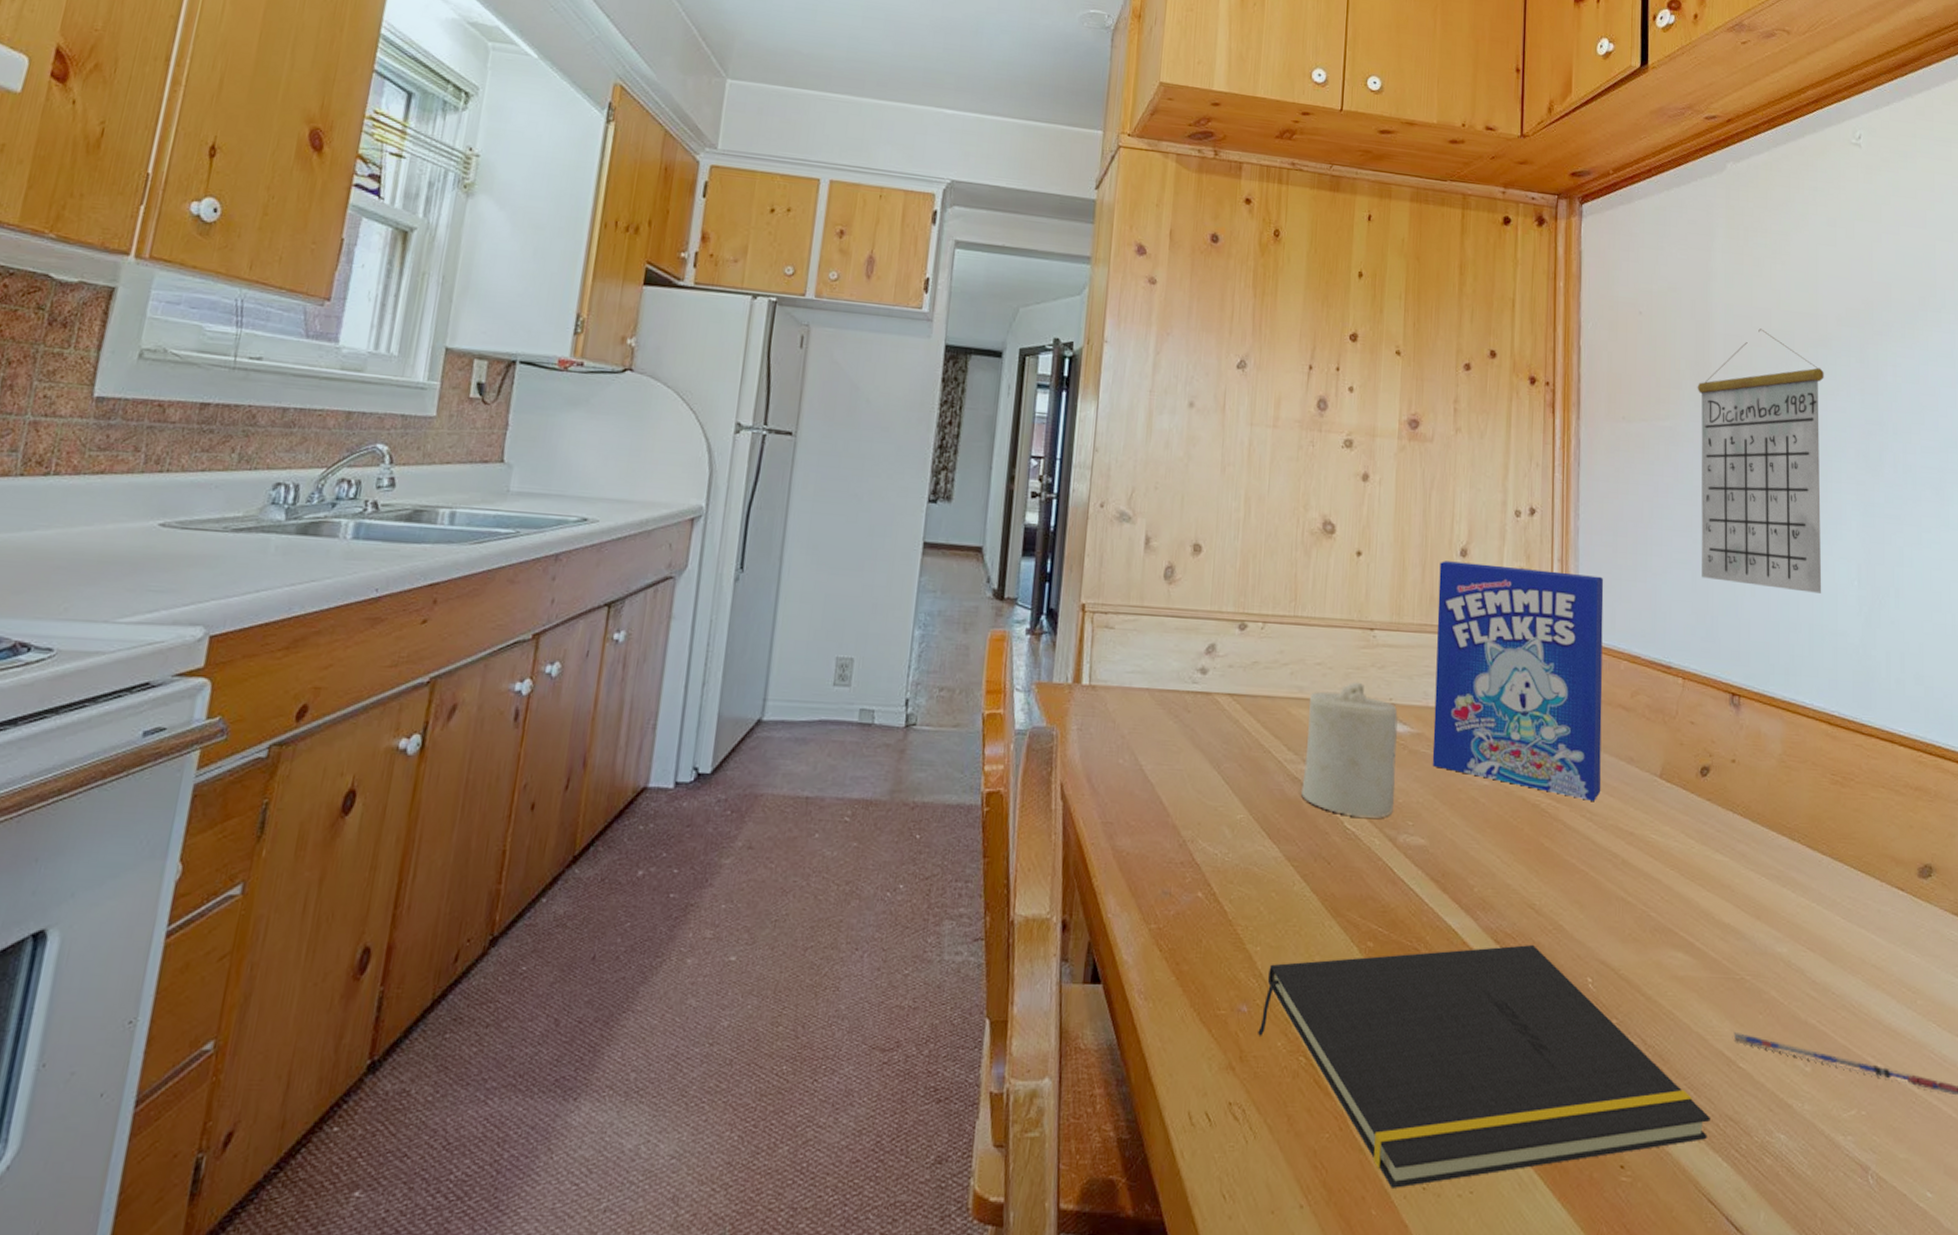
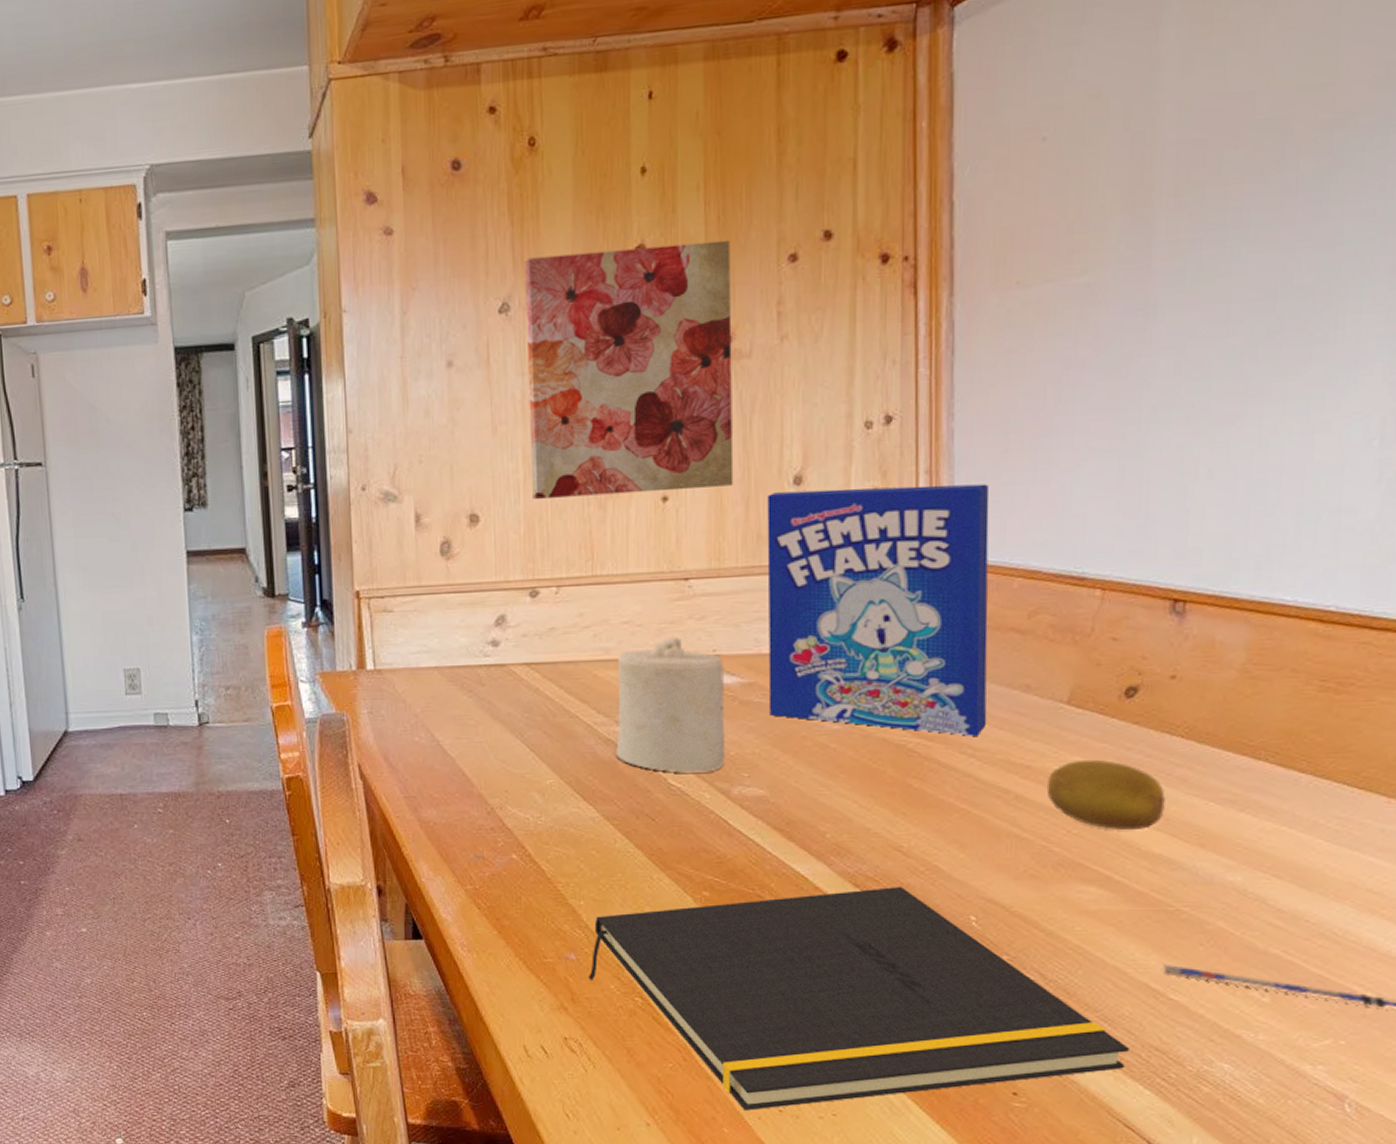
wall art: none [1250,326,1422,550] -> present [524,240,734,499]
fruit: none [1645,830,1731,900] -> present [1046,759,1165,831]
calendar: present [1697,328,1824,593] -> none [1131,122,1342,467]

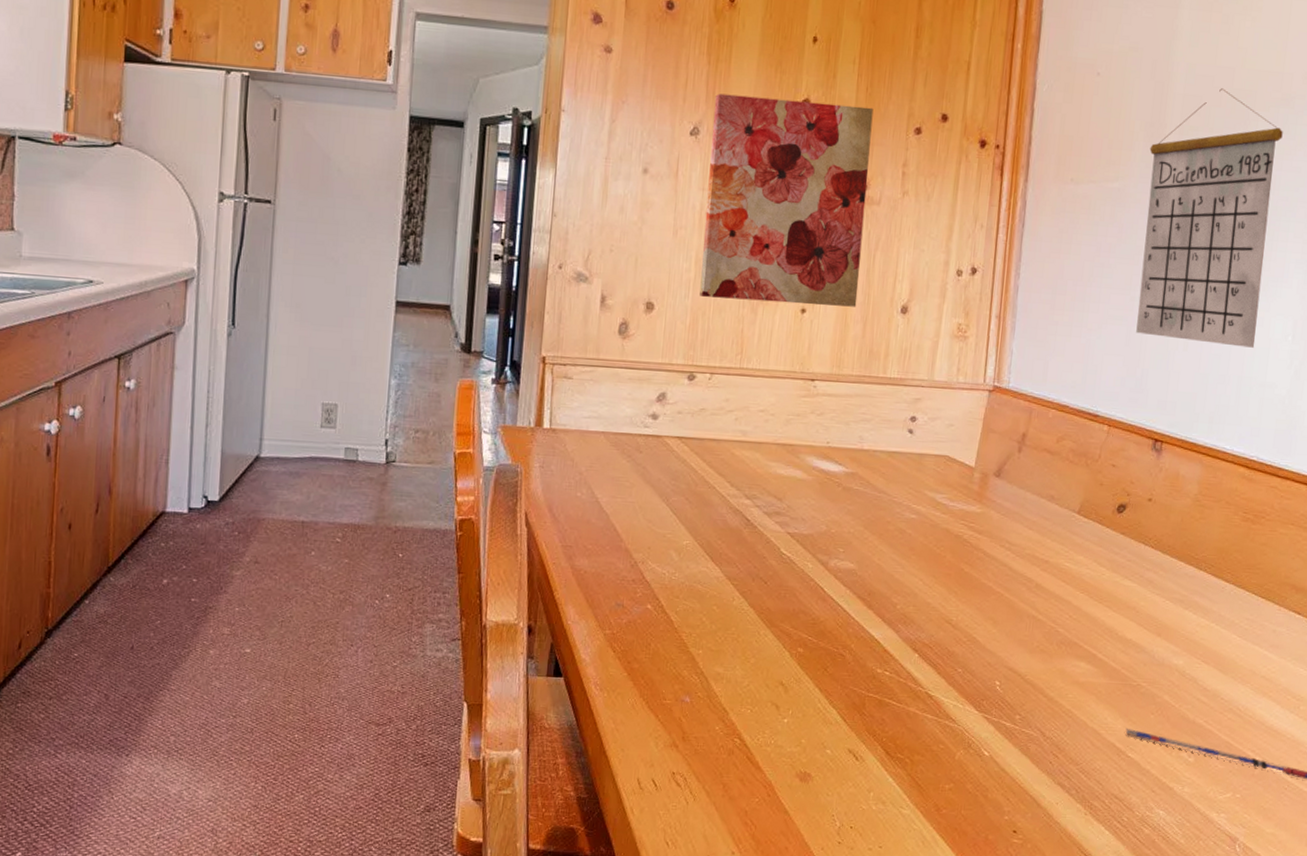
notepad: present [589,887,1129,1111] -> none [699,653,1097,842]
candle: present [616,636,726,773] -> none [742,427,834,545]
cereal box: present [767,484,990,736] -> none [864,317,1039,533]
fruit: present [1046,759,1165,831] -> none [1058,559,1138,619]
calendar: none [1131,122,1342,467] -> present [1136,88,1283,348]

